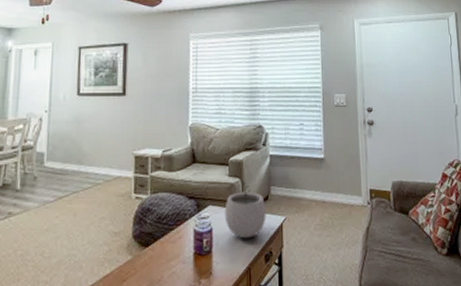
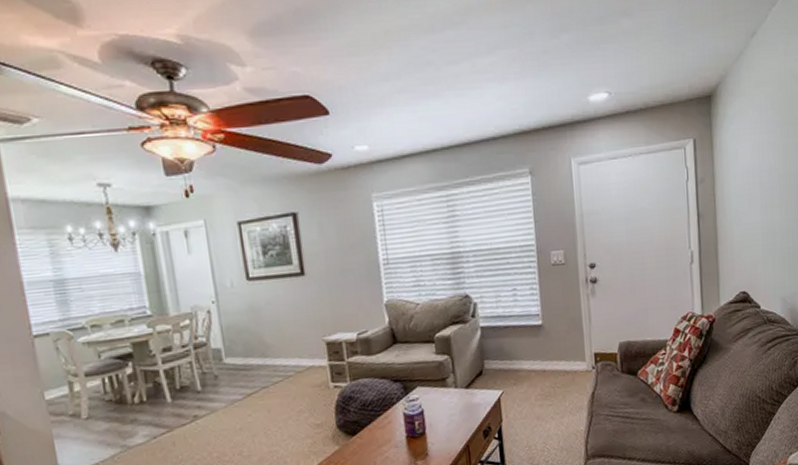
plant pot: present [224,182,266,239] -> none [435,358,482,417]

